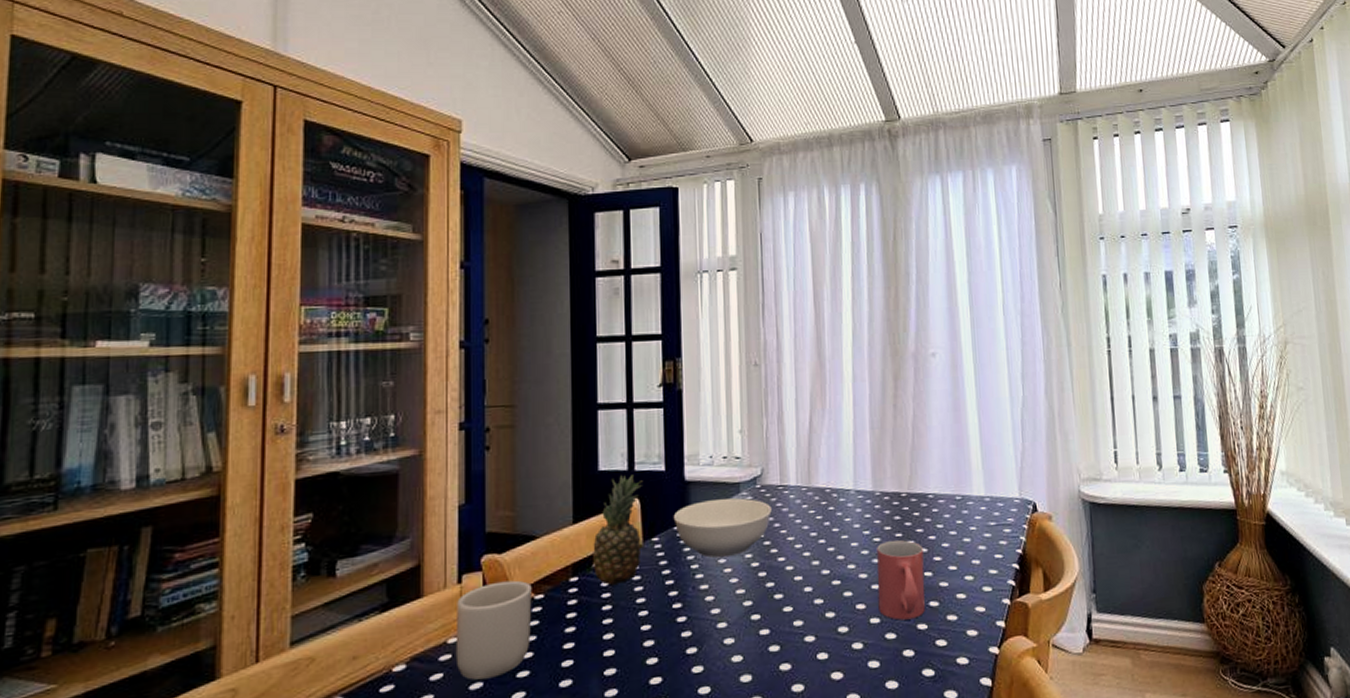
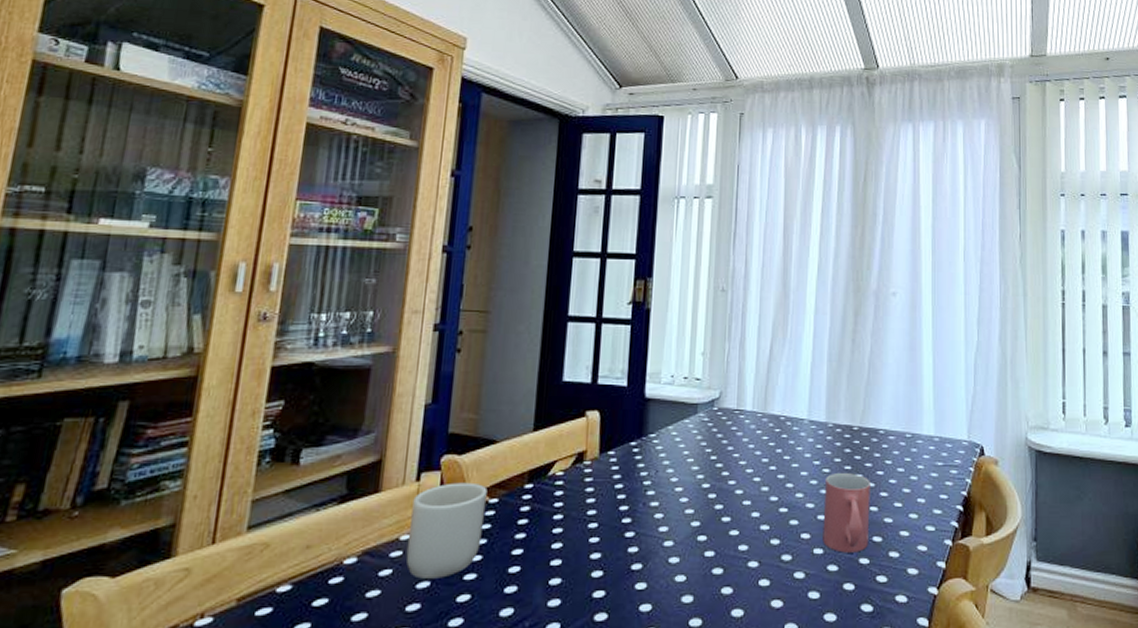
fruit: present [593,475,643,586] -> none [549,387,605,496]
bowl: present [673,498,772,558] -> none [630,419,727,477]

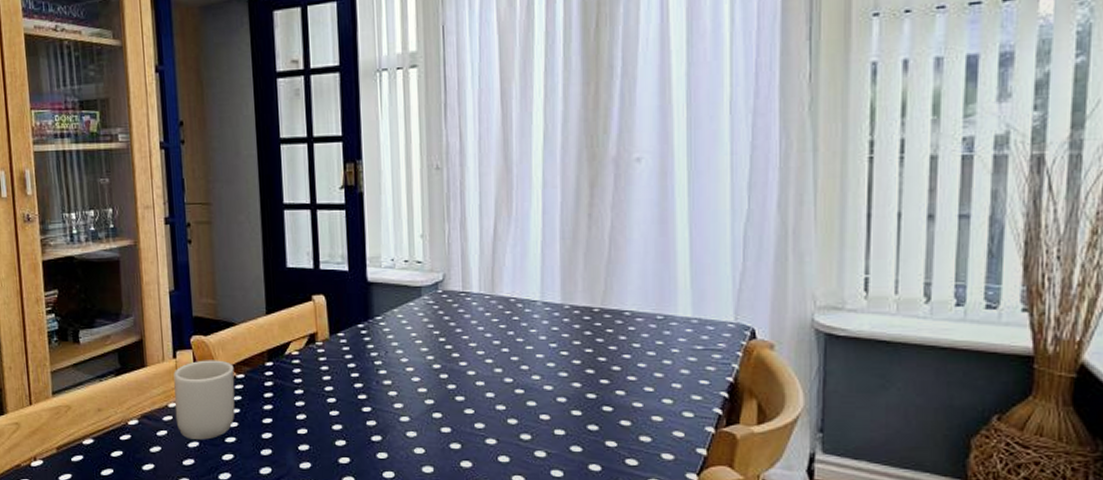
mug: present [823,473,870,553] -> none [563,356,616,435]

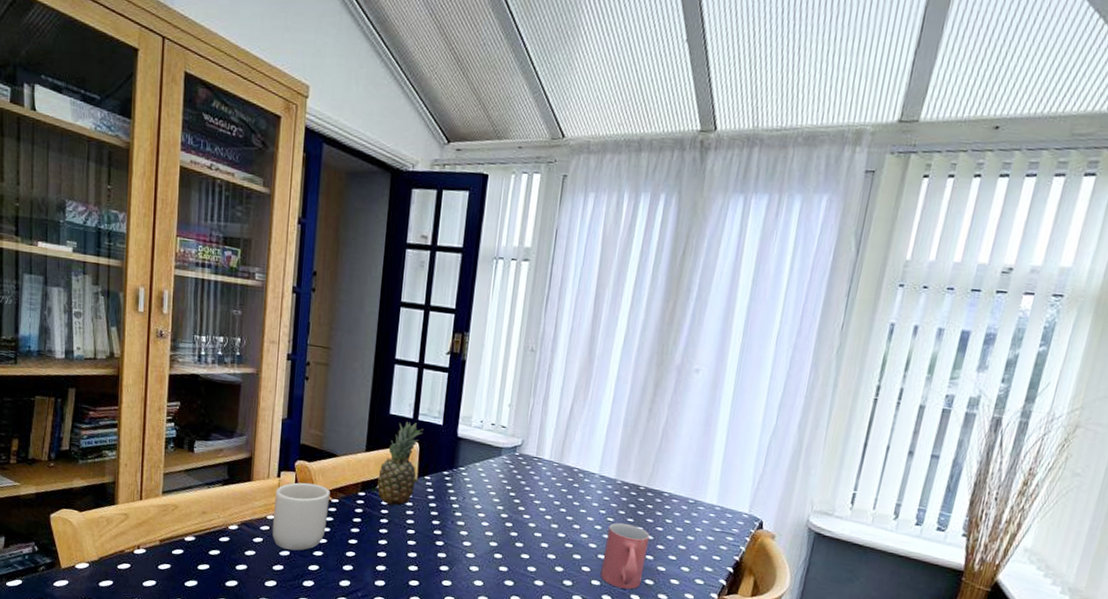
fruit: none [284,273,329,373] -> present [377,421,424,506]
mug: none [563,356,616,435] -> present [600,523,650,590]

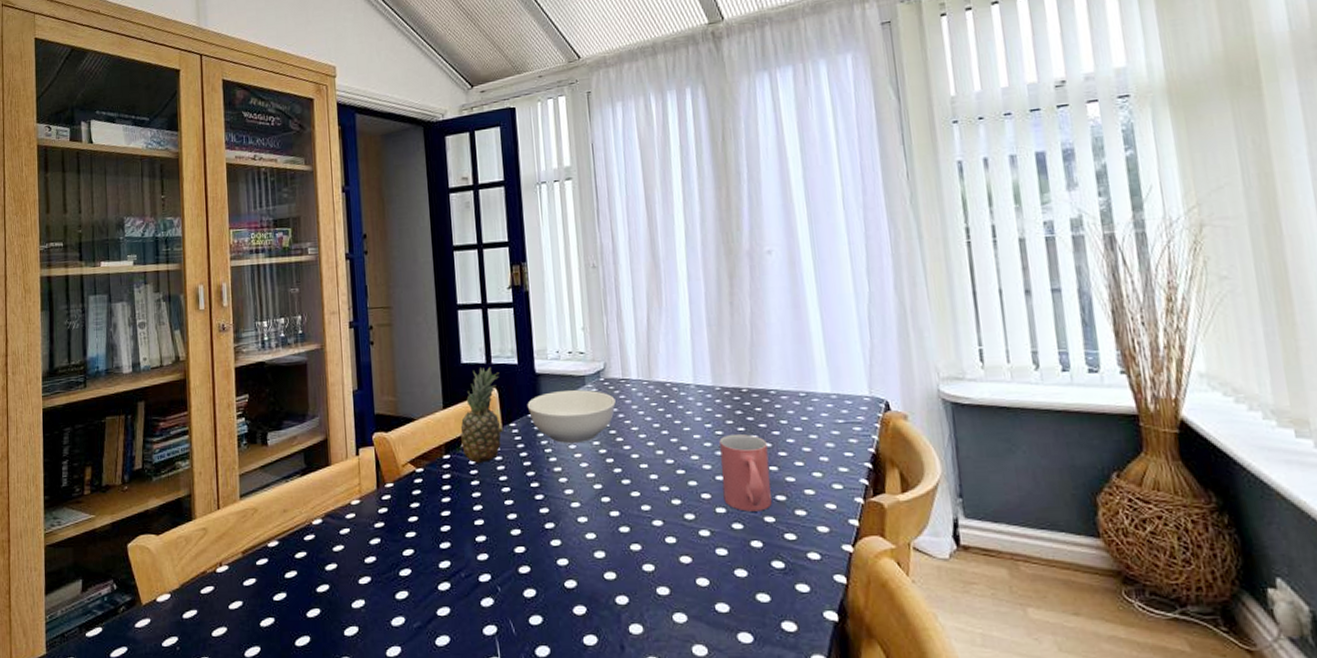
mug: present [272,482,330,551] -> none [356,455,415,536]
bowl: none [444,456,525,505] -> present [527,390,616,444]

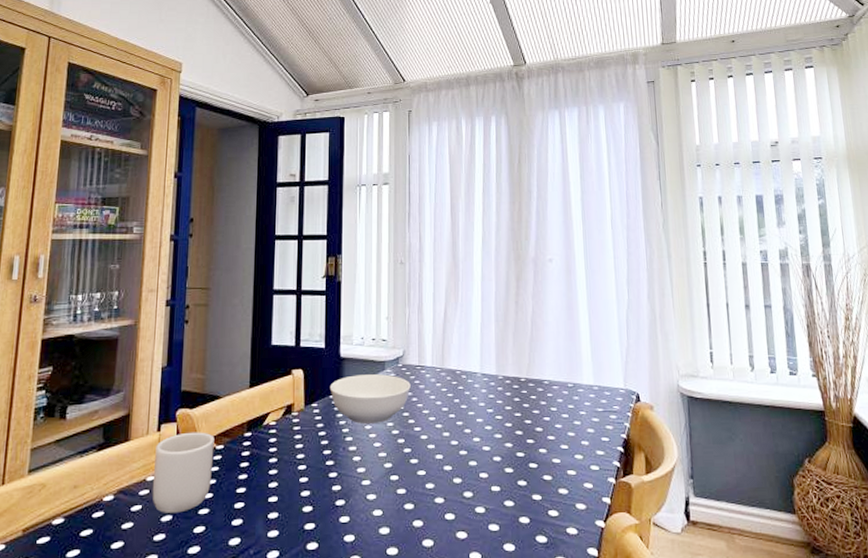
mug: none [356,455,415,536] -> present [152,432,215,513]
fruit: present [460,367,502,464] -> none [264,350,307,442]
mug: present [719,434,772,512] -> none [498,419,540,490]

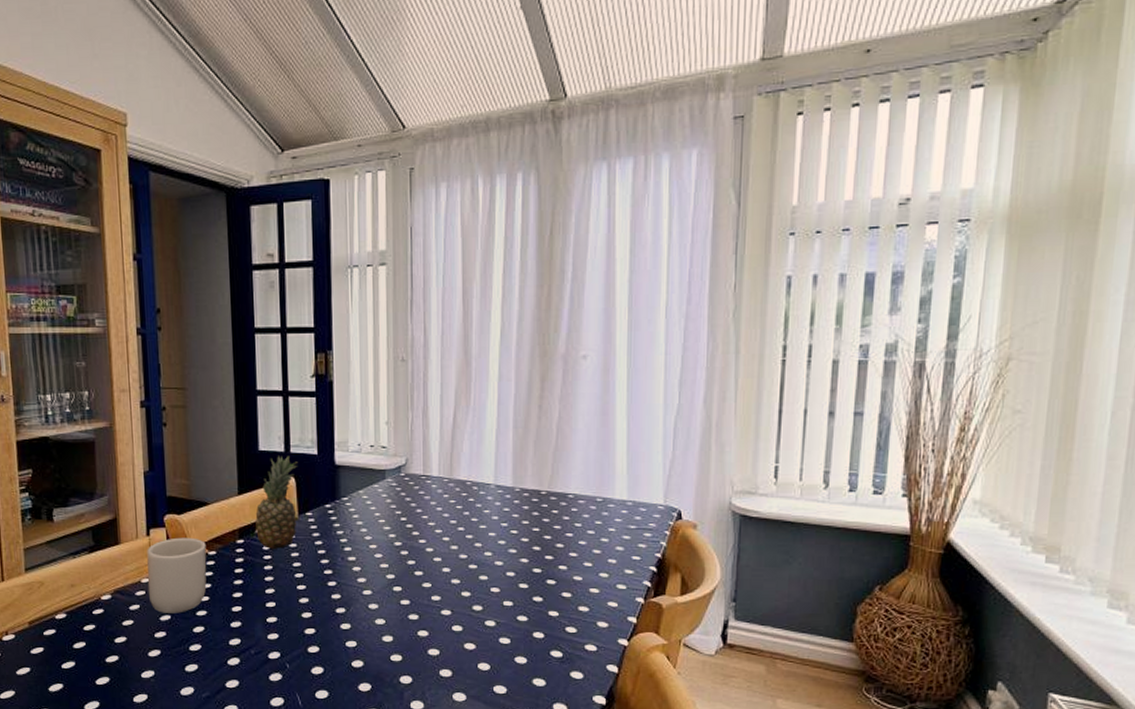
fruit: none [264,350,307,442] -> present [255,456,298,550]
bowl: present [330,374,411,425] -> none [324,484,415,535]

